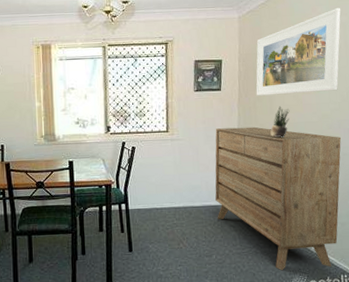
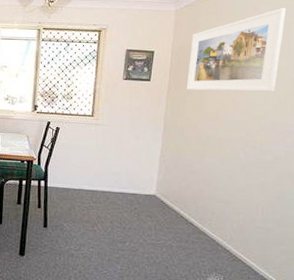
dresser: present [215,126,341,271] -> none [134,118,274,272]
potted plant: present [270,106,290,138] -> none [198,102,221,134]

